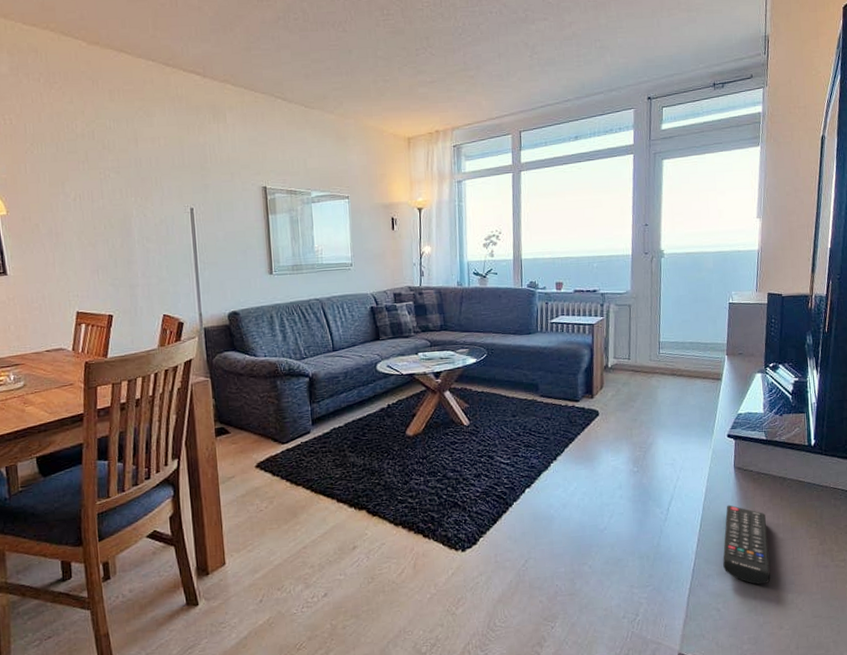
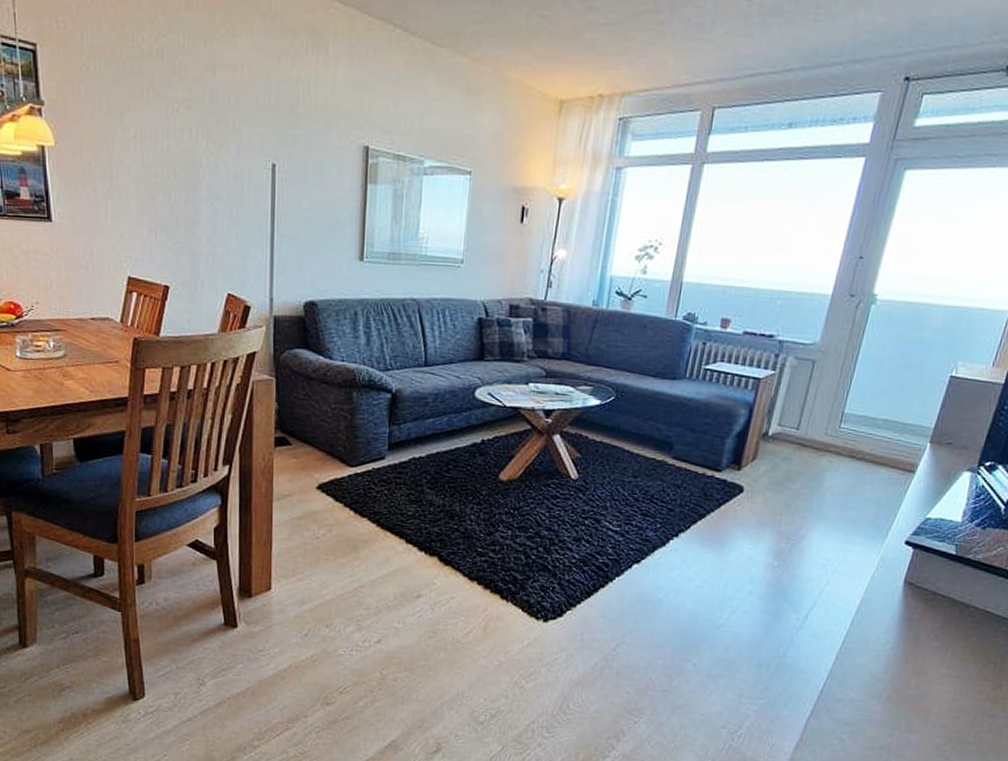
remote control: present [723,505,771,585] -> none [860,624,931,722]

